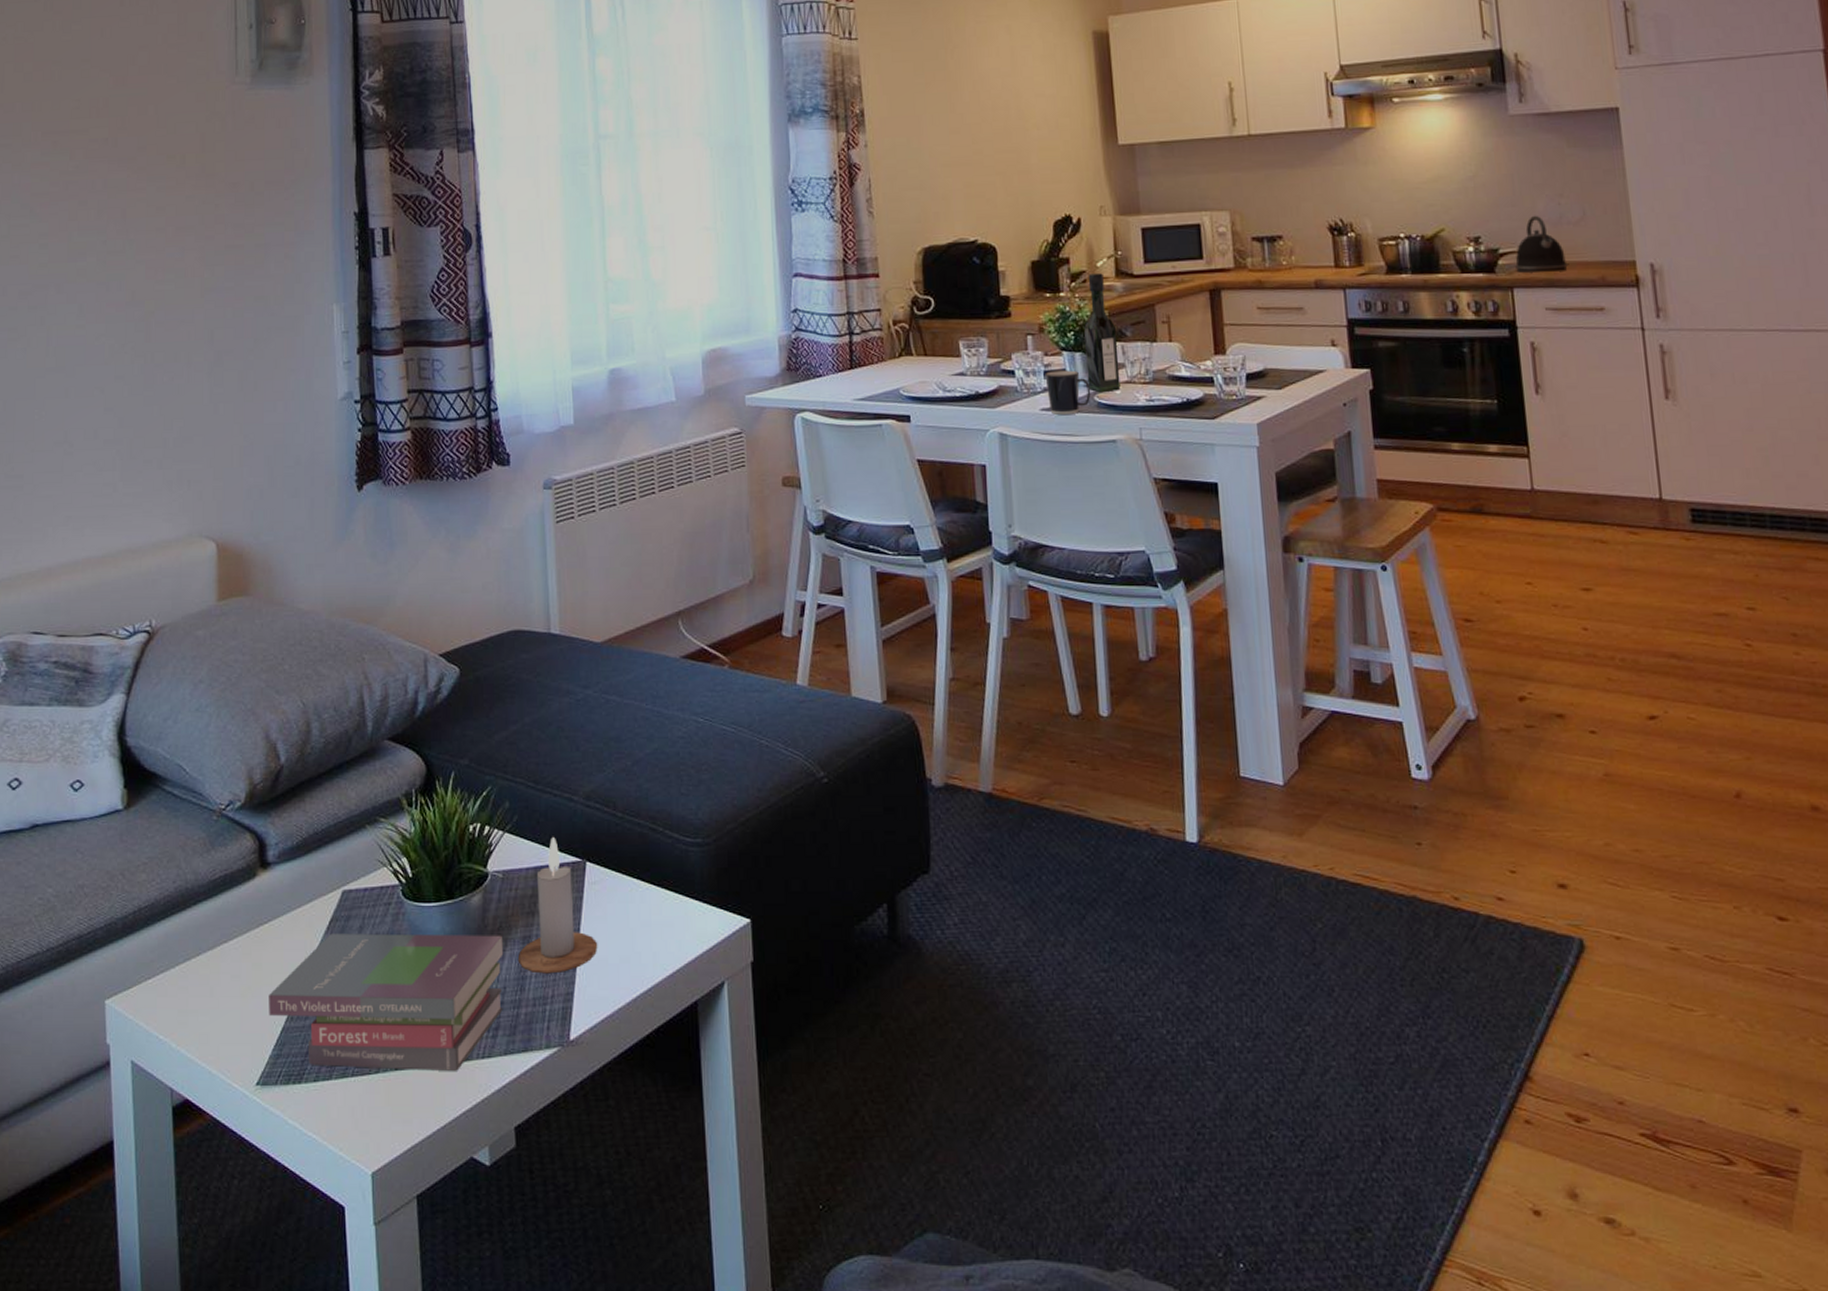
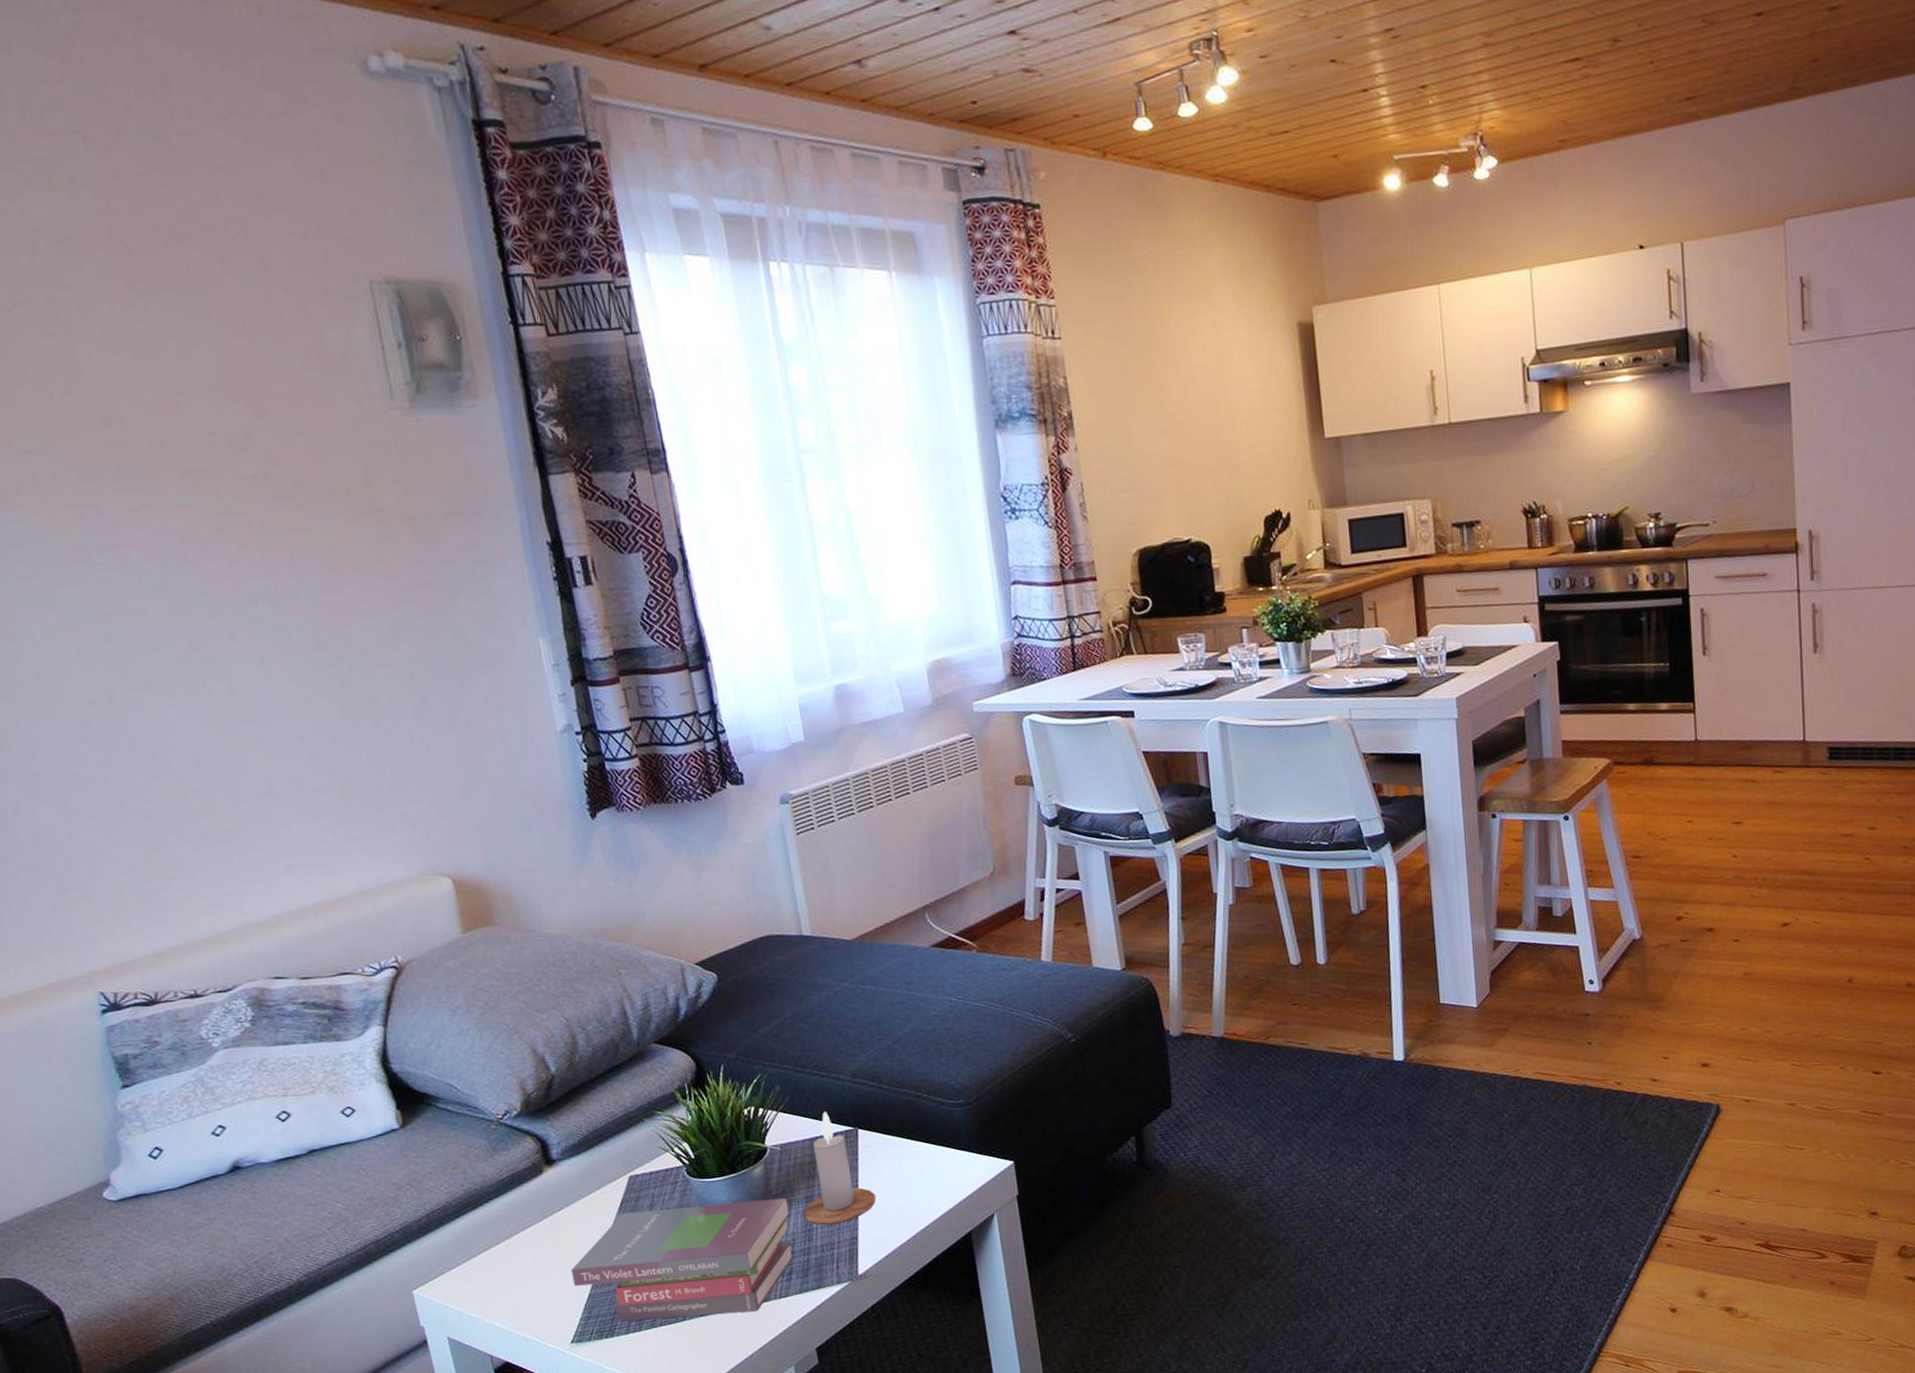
mug: present [1045,370,1091,416] -> none [1260,659,1304,702]
bottle: present [1084,273,1121,393] -> none [1296,565,1331,679]
kettle: present [1515,215,1568,274] -> none [1691,489,1737,546]

